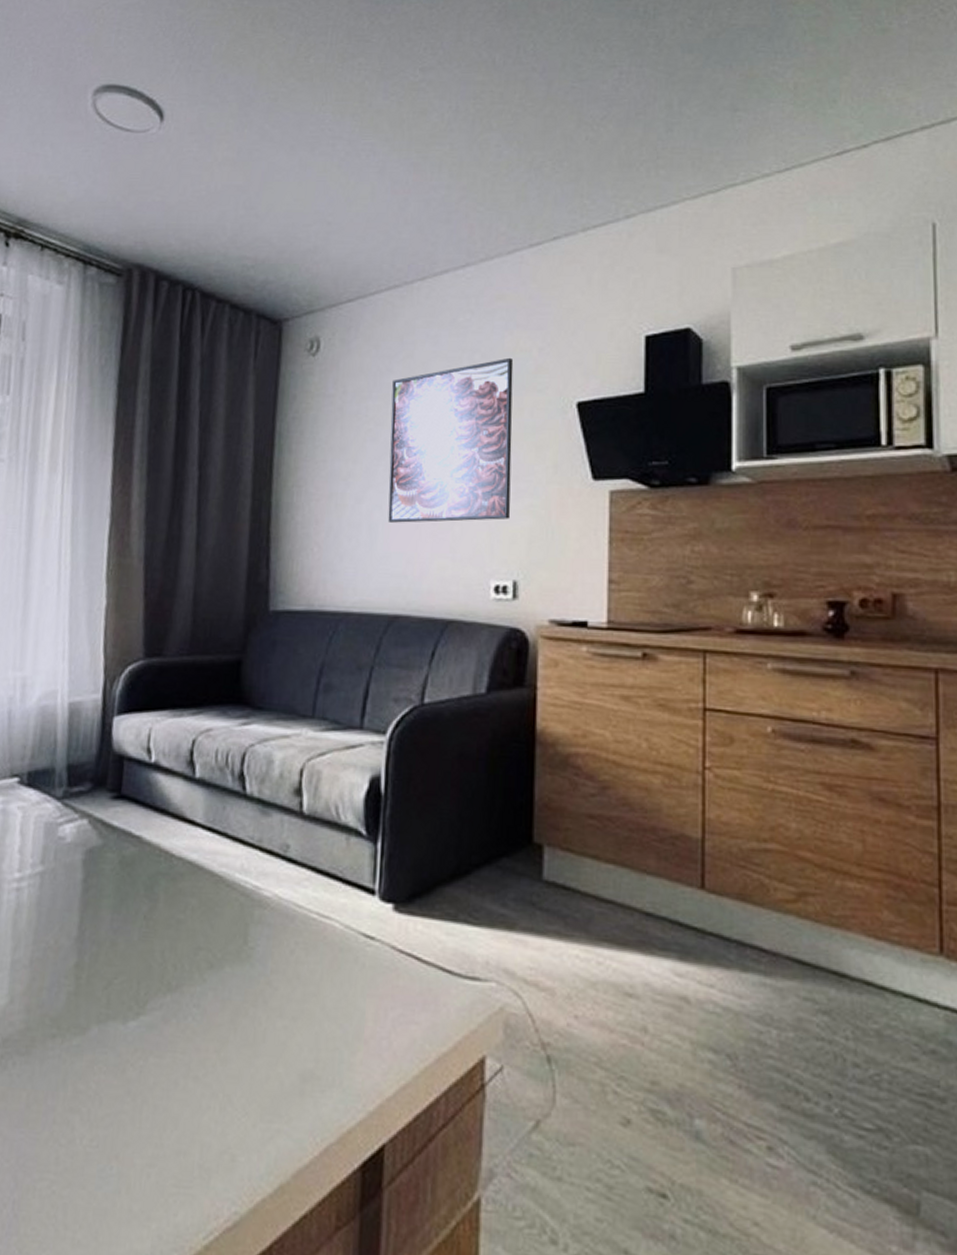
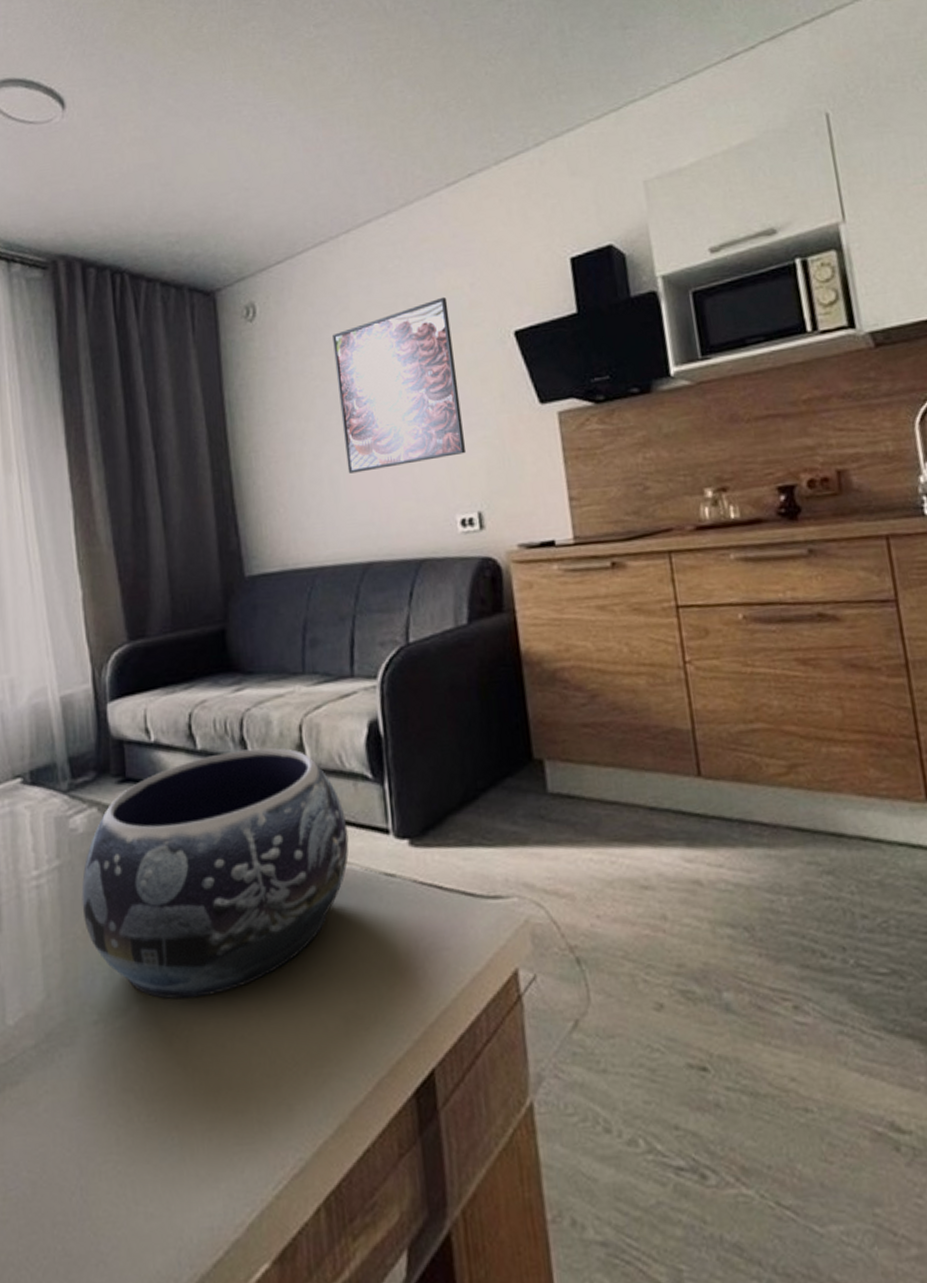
decorative bowl: none [58,784,334,1030] -> present [81,748,349,1000]

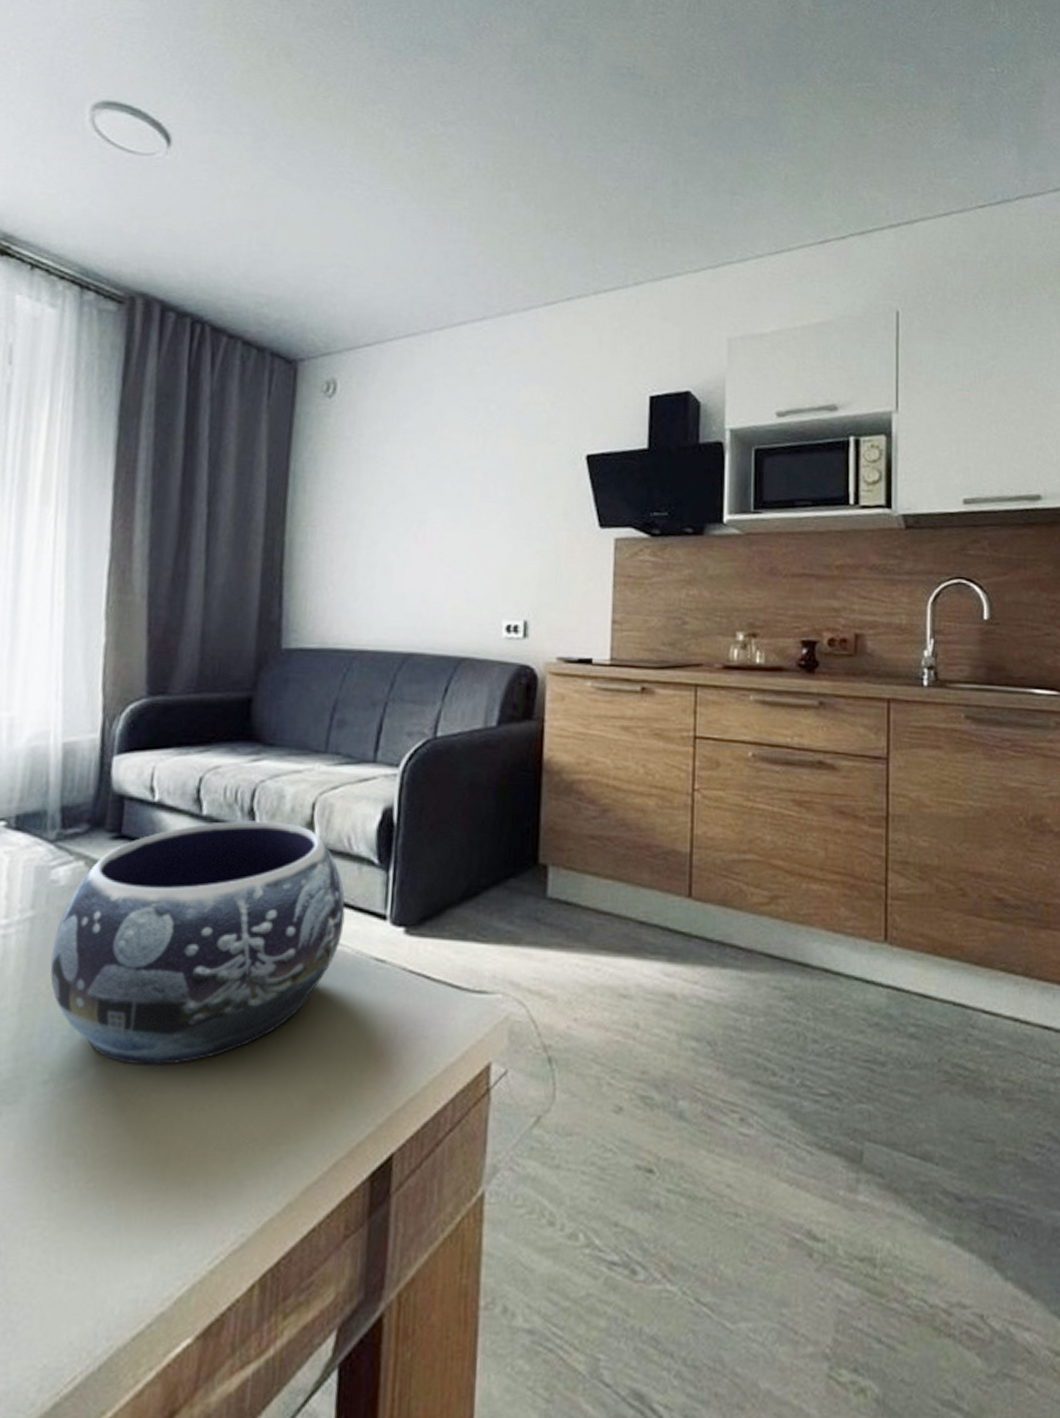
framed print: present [333,296,467,474] -> none [403,409,528,565]

